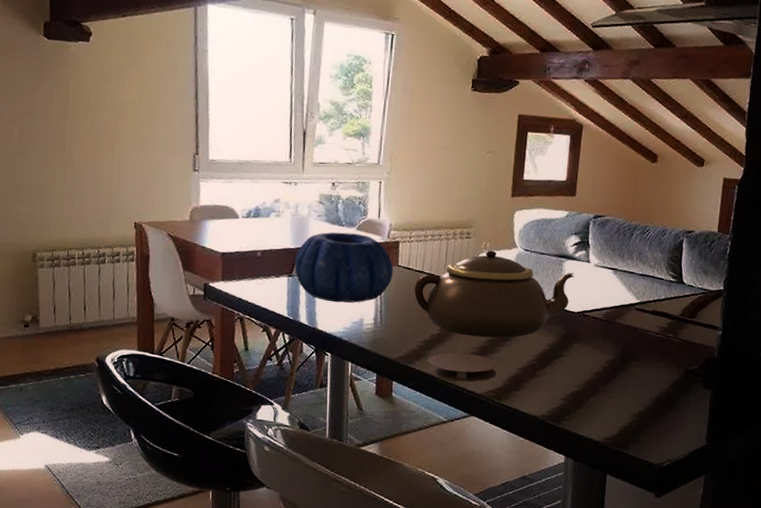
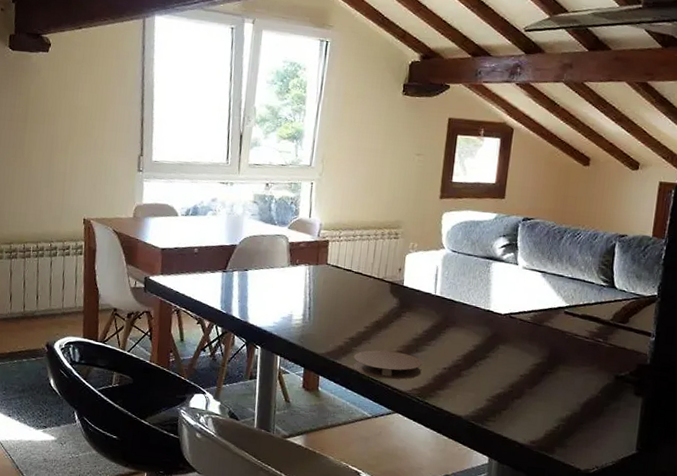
decorative bowl: present [294,232,393,303] -> none [228,230,323,299]
teapot: present [414,250,574,338] -> none [342,250,502,338]

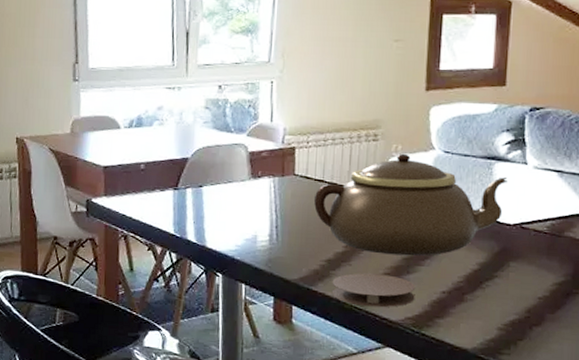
teapot: none [342,250,502,338] -> present [314,153,508,256]

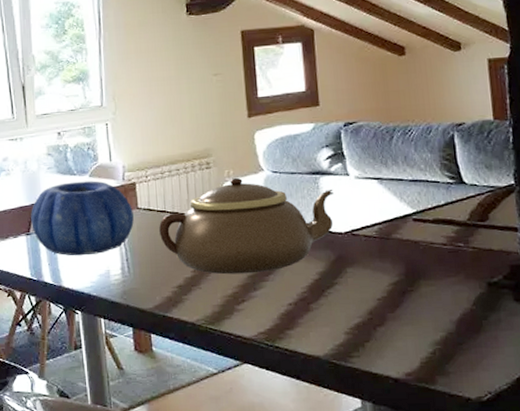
decorative bowl: none [180,139,289,218] -> present [31,181,134,256]
coaster: present [331,273,416,308] -> none [185,293,265,327]

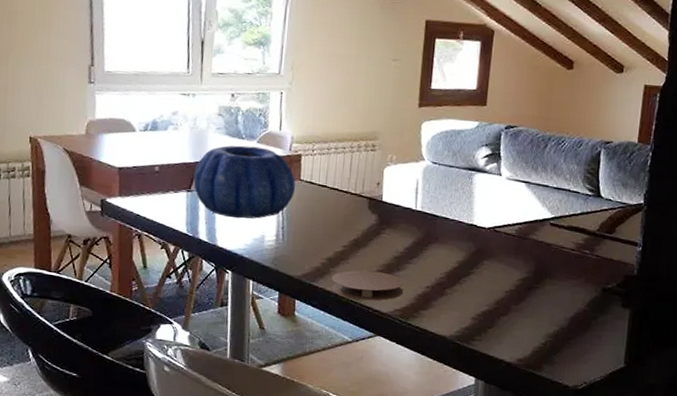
teapot: present [159,177,334,275] -> none [317,163,485,255]
coaster: none [185,293,265,327] -> present [330,270,404,301]

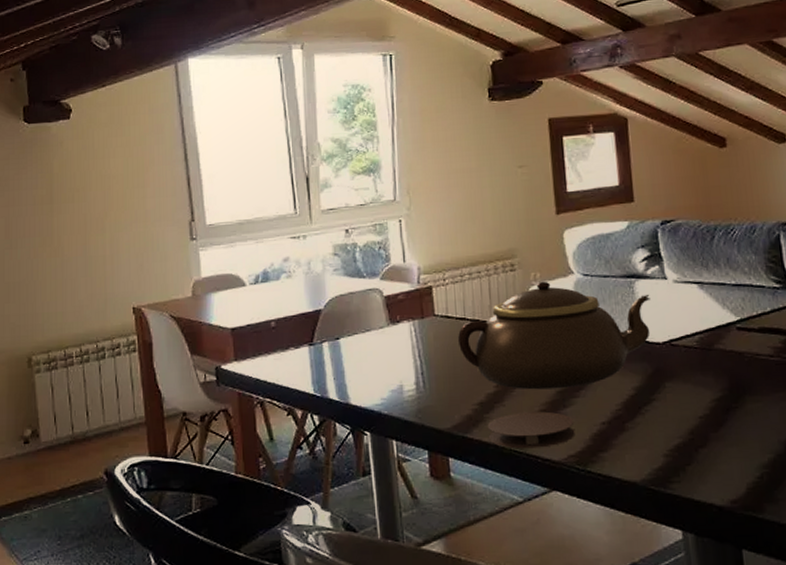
decorative bowl: present [193,145,295,219] -> none [314,284,430,370]
teapot: none [317,163,485,255] -> present [458,281,651,390]

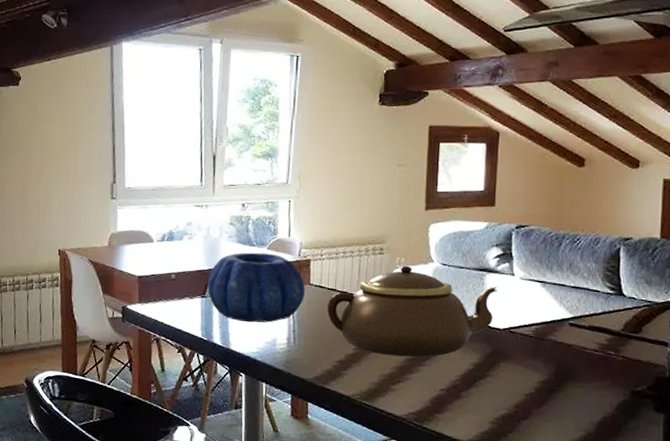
decorative bowl: none [314,284,430,370] -> present [207,252,305,323]
coaster: present [487,411,575,449] -> none [343,372,418,404]

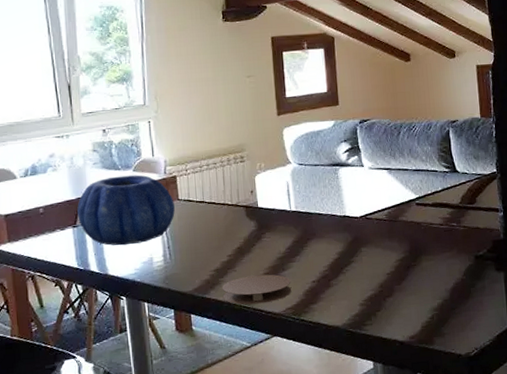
teapot: present [327,265,497,358] -> none [198,170,351,258]
coaster: none [343,372,418,404] -> present [222,274,292,305]

